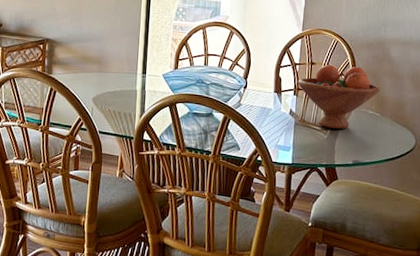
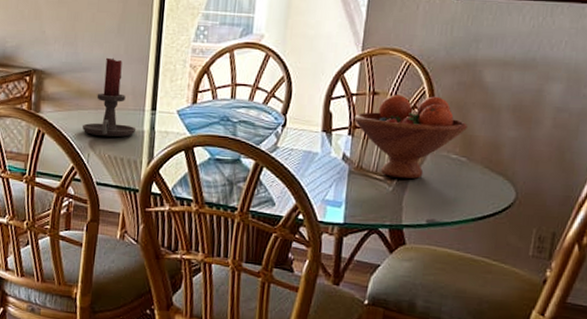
candle holder: none [86,31,131,95] -> present [82,57,137,138]

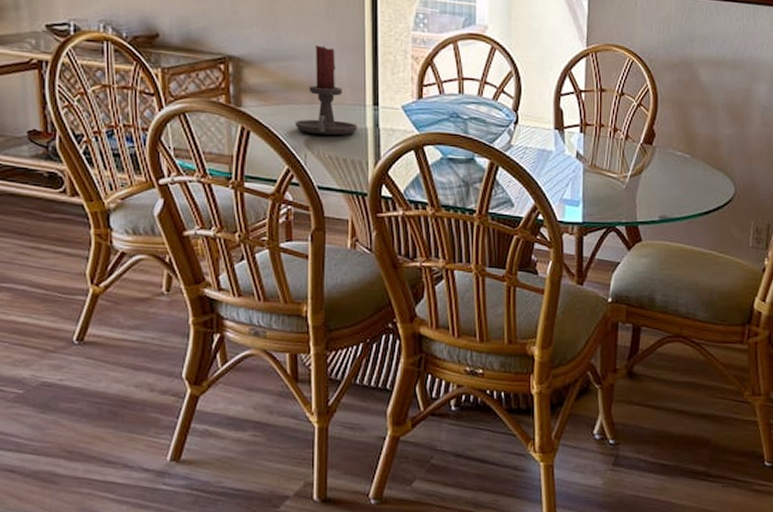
fruit bowl: present [353,94,467,179] -> none [584,92,689,176]

